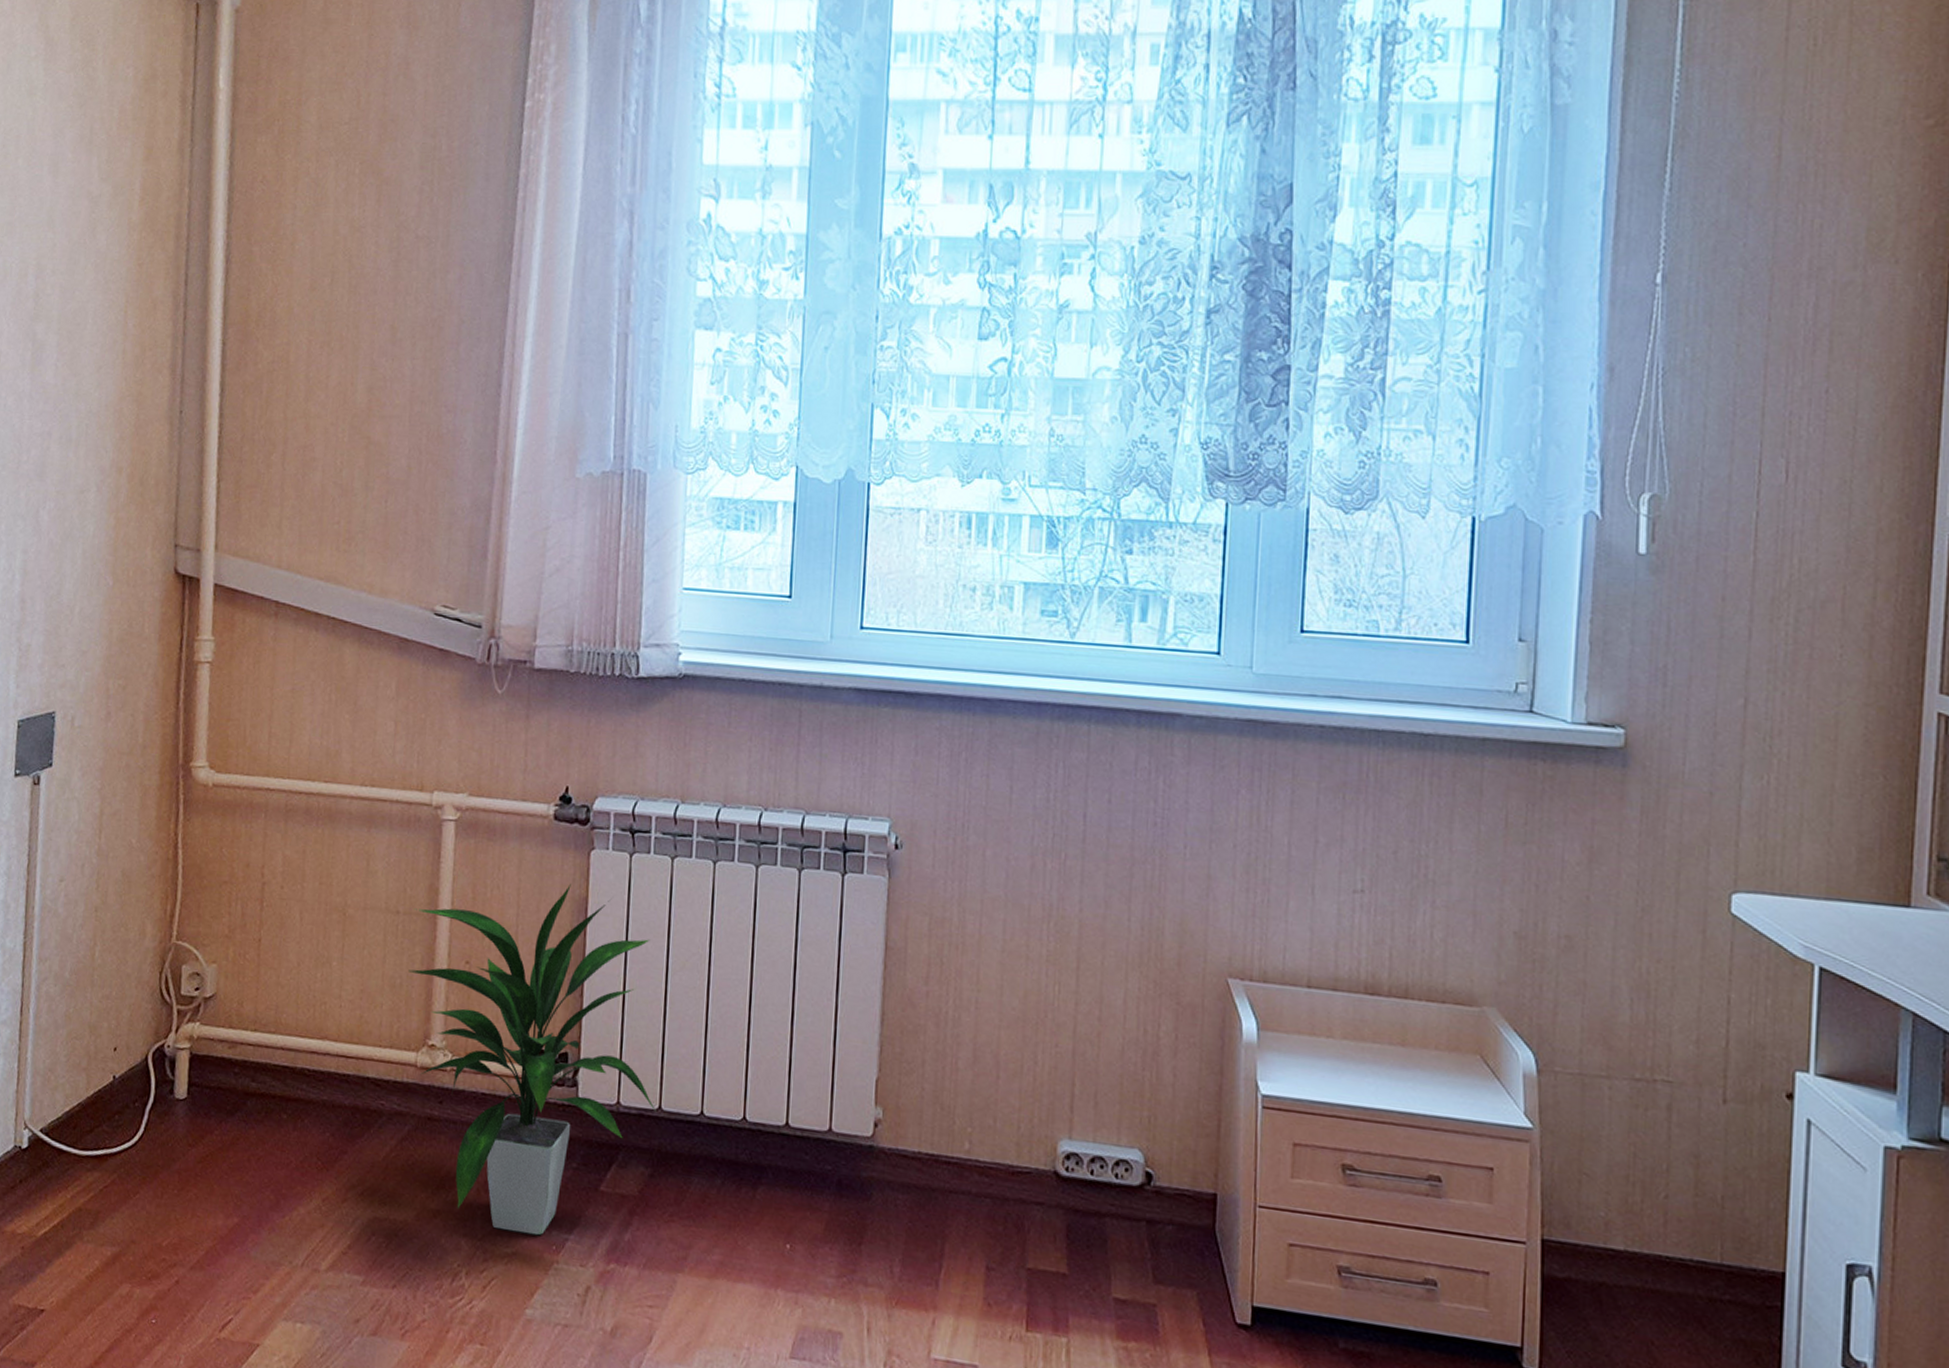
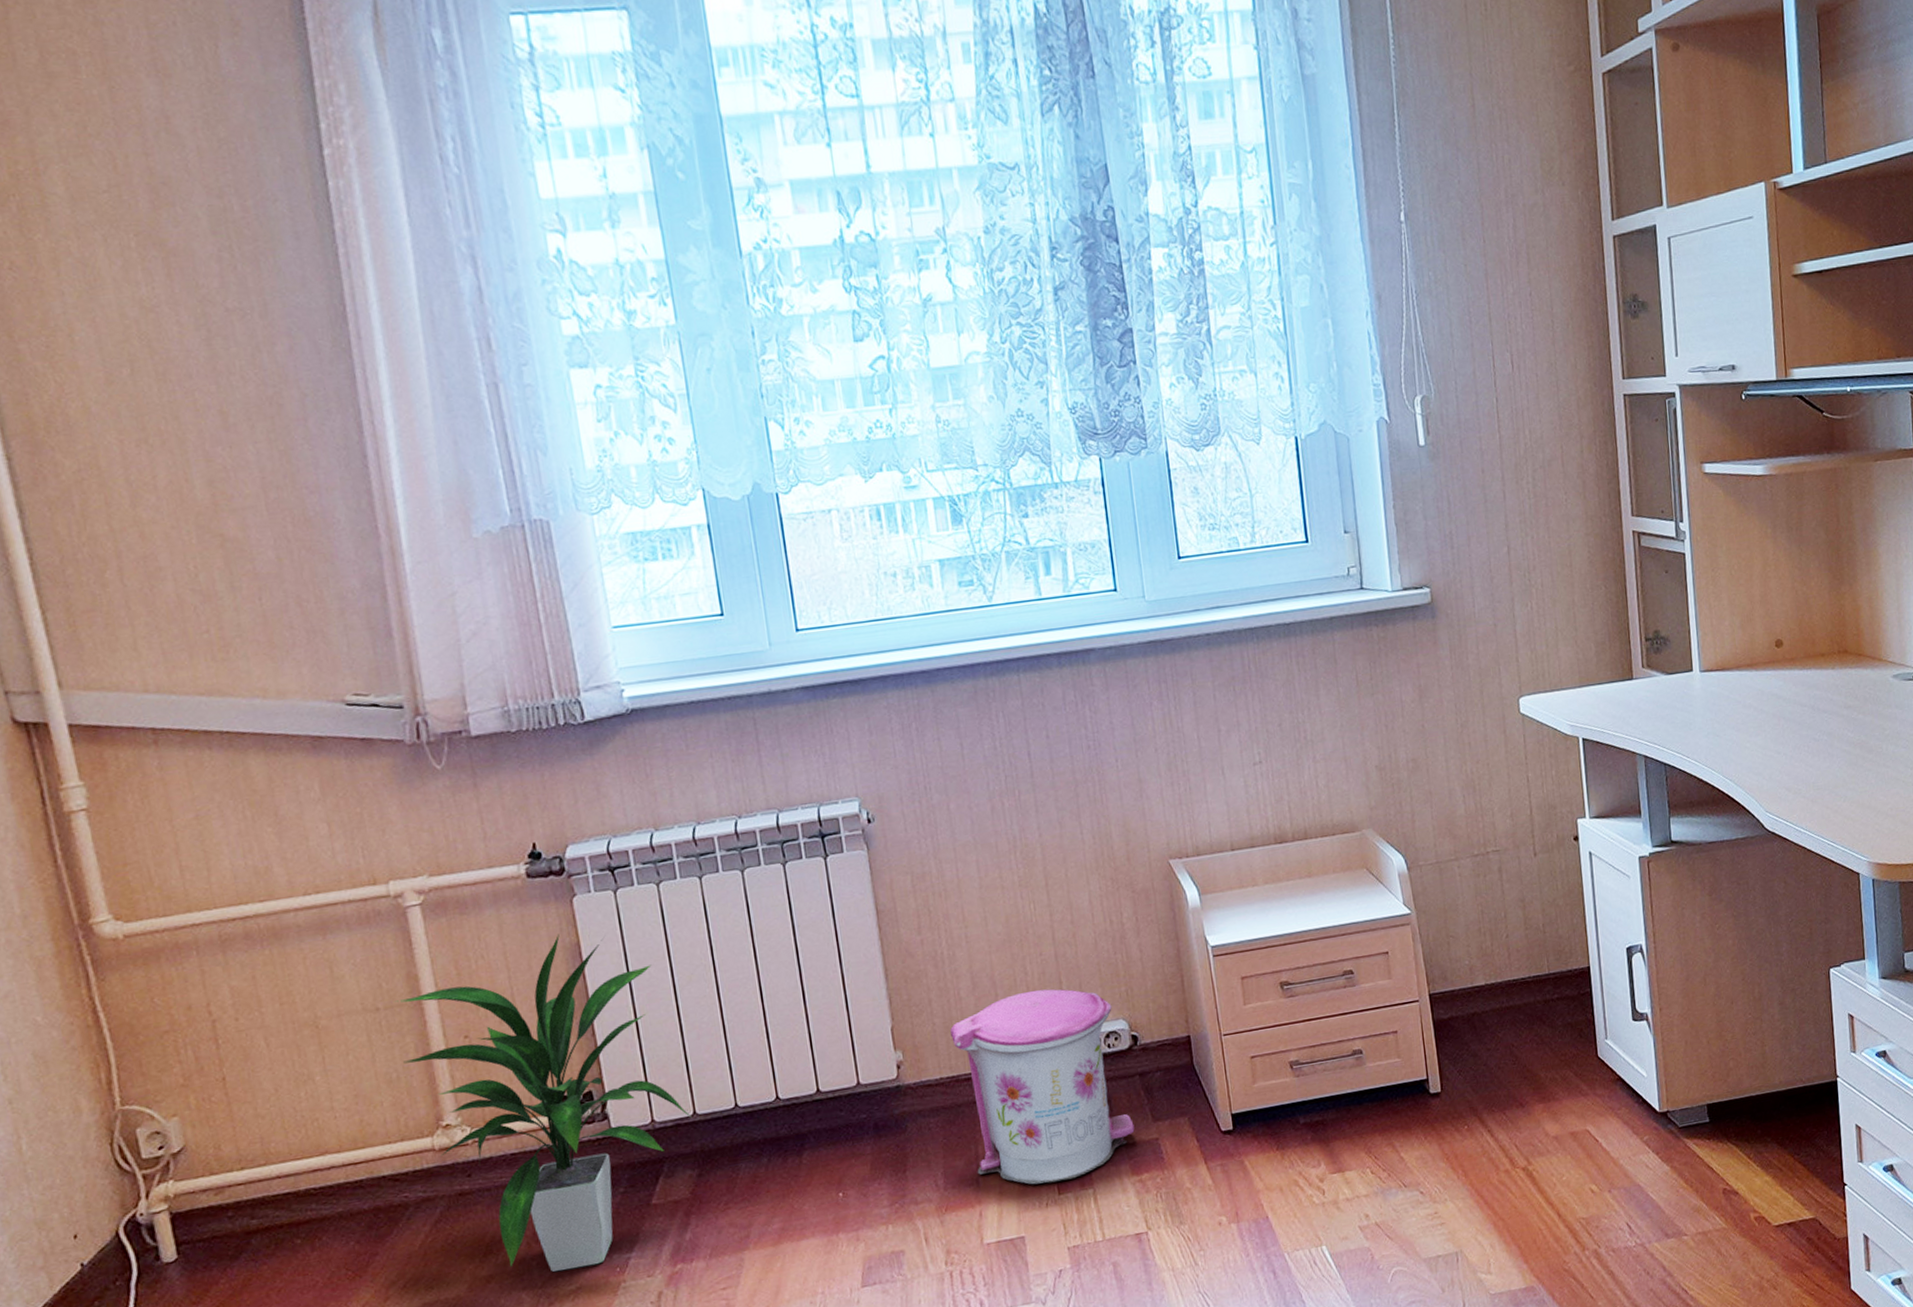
trash can: none [938,1082,1130,1319] -> present [950,989,1135,1185]

